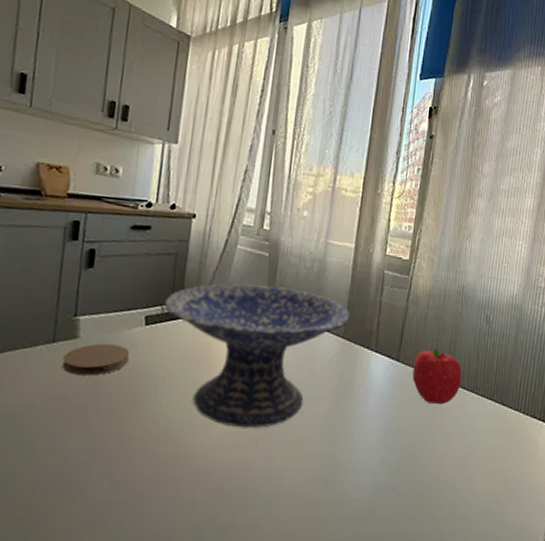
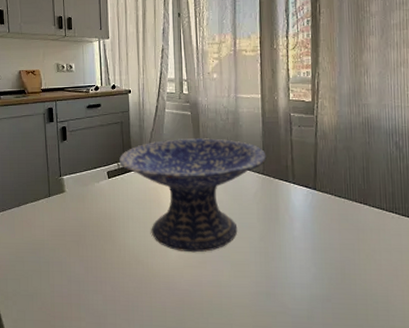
coaster: present [62,343,130,376] -> none [58,195,101,219]
fruit: present [412,347,462,404] -> none [330,175,379,225]

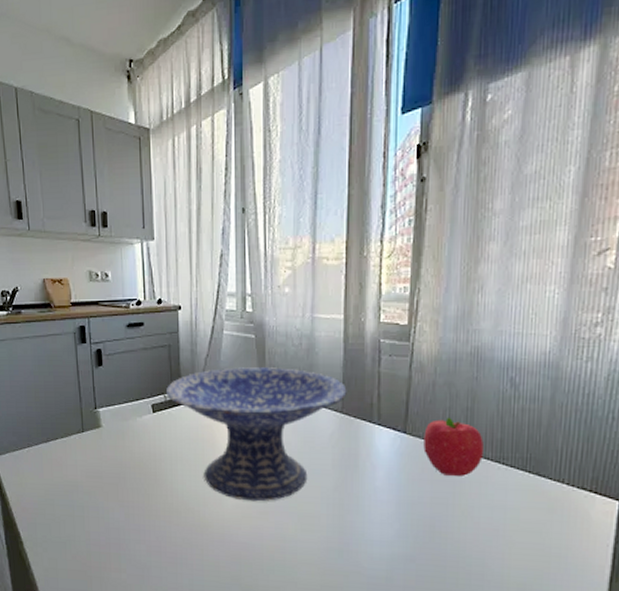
fruit: none [330,175,379,225] -> present [423,417,484,476]

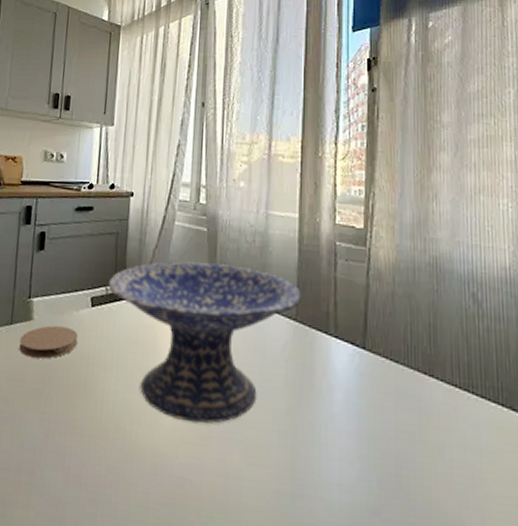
coaster: none [93,431,144,458] -> present [19,325,78,359]
fruit: present [423,417,484,476] -> none [385,333,450,406]

